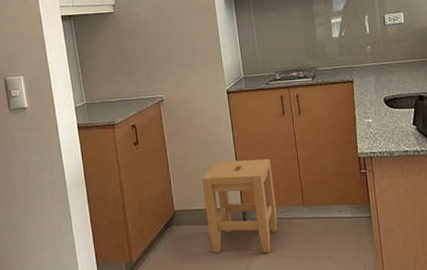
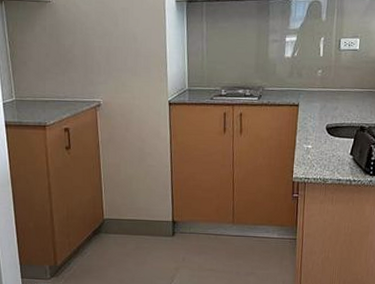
stool: present [201,158,278,253] -> none [134,174,207,266]

